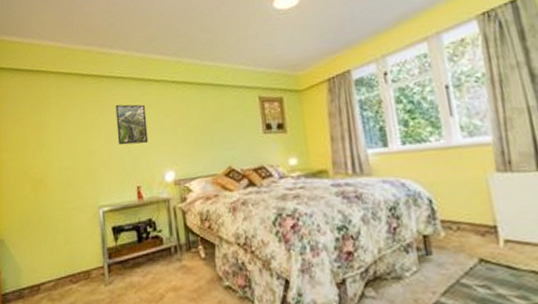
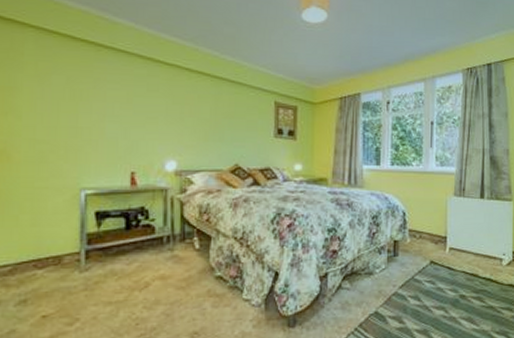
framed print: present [115,104,149,145] -> none [112,81,151,128]

